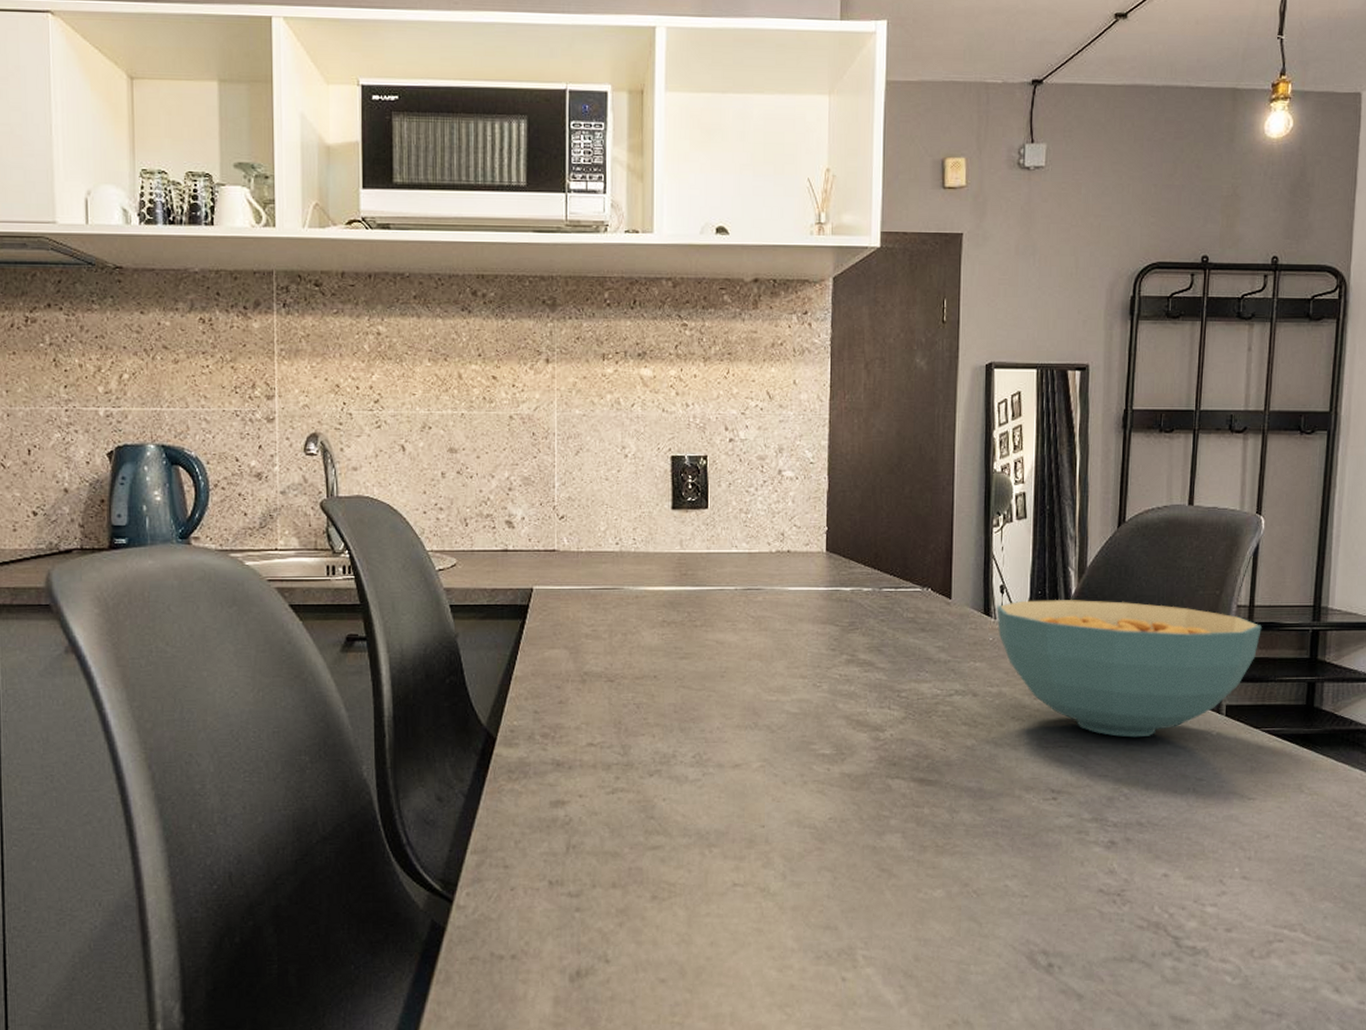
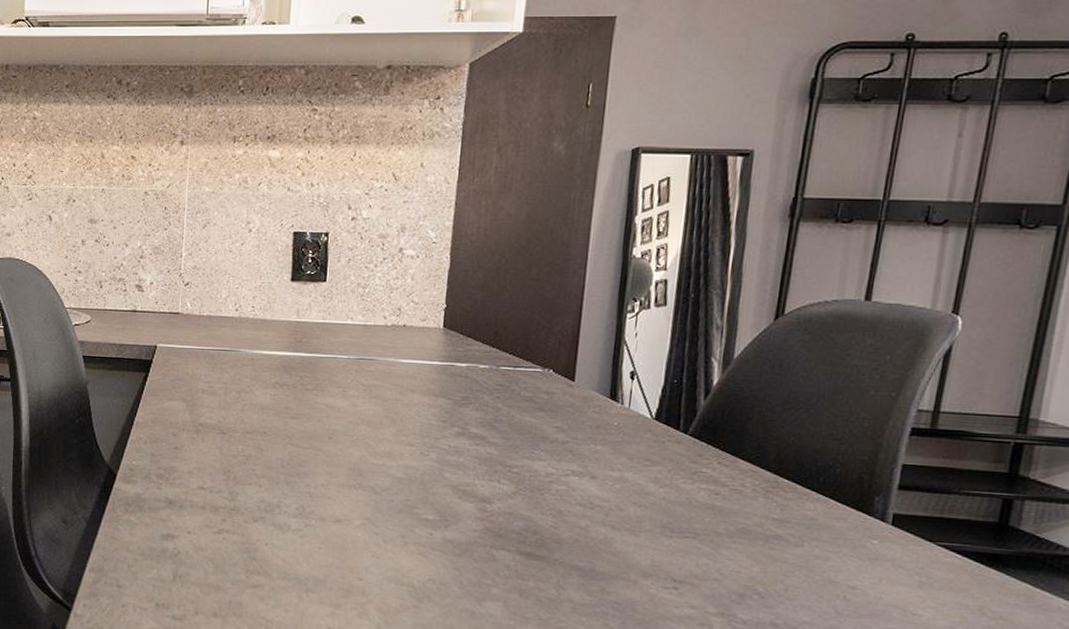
cereal bowl: present [996,599,1262,738] -> none [623,387,948,537]

